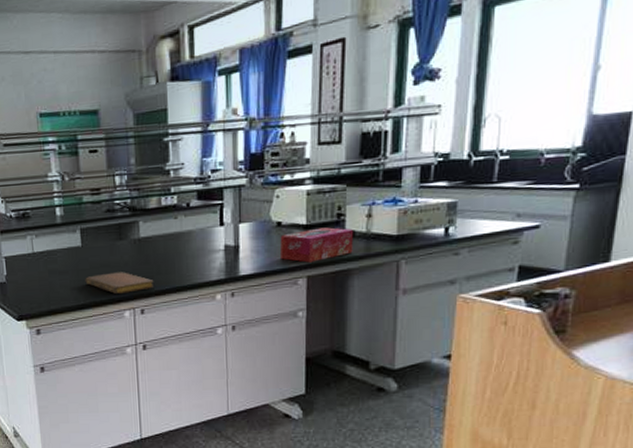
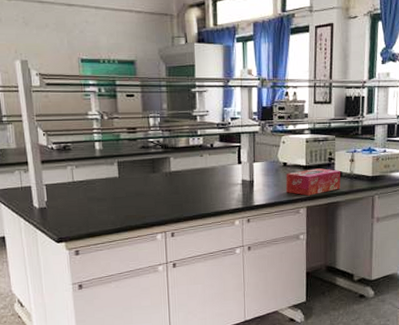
notebook: present [85,272,154,295] -> none [121,200,183,220]

